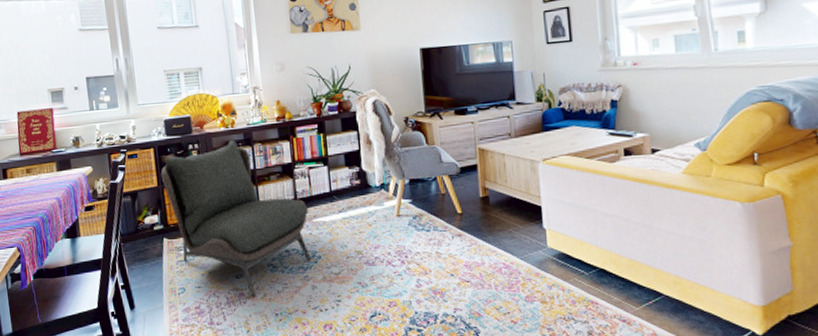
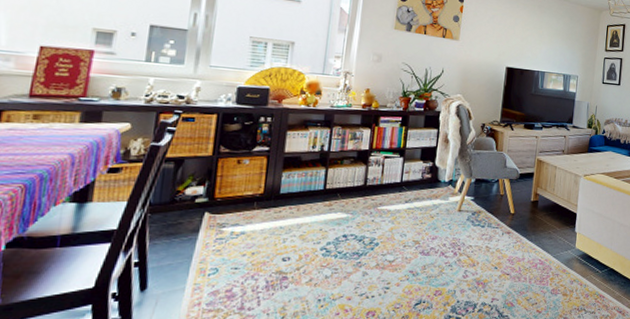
armless chair: present [160,140,311,297] -> none [218,119,377,282]

